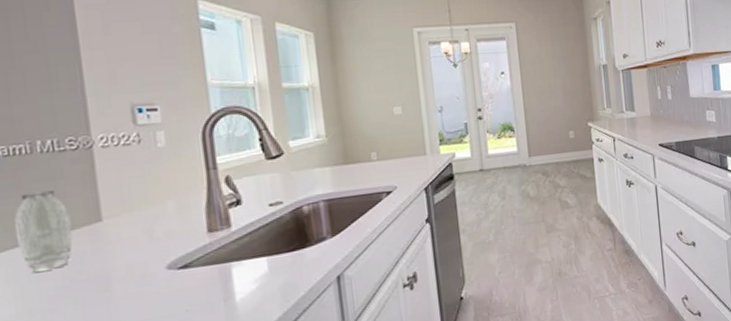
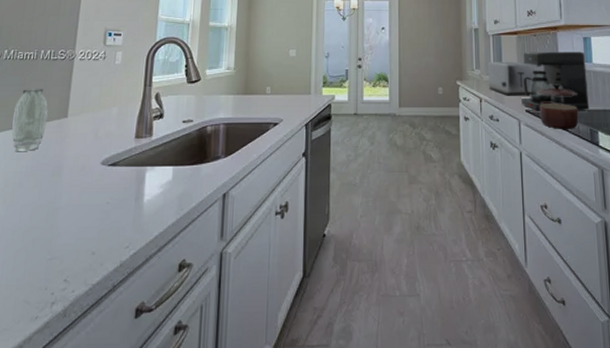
toaster: none [618,96,666,132] -> present [487,61,535,96]
coffee maker: none [654,80,718,144] -> present [521,51,589,111]
saucepan: none [670,114,709,159] -> present [538,83,579,129]

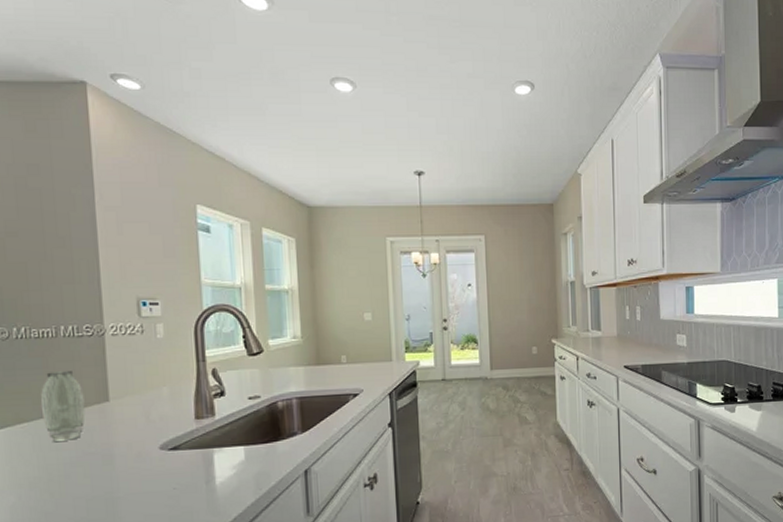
toaster: present [487,61,535,96] -> none [584,315,634,352]
coffee maker: present [521,51,589,111] -> none [620,302,688,366]
saucepan: present [538,83,579,129] -> none [637,337,678,384]

